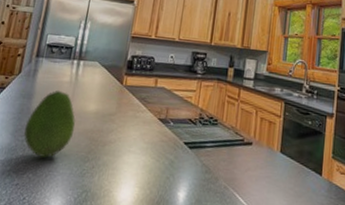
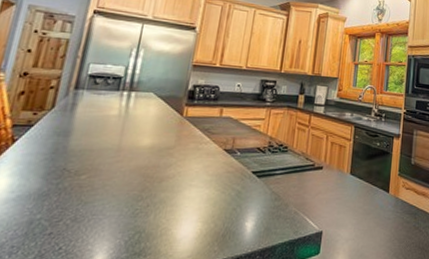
fruit: present [24,91,76,158] -> none [59,126,126,202]

